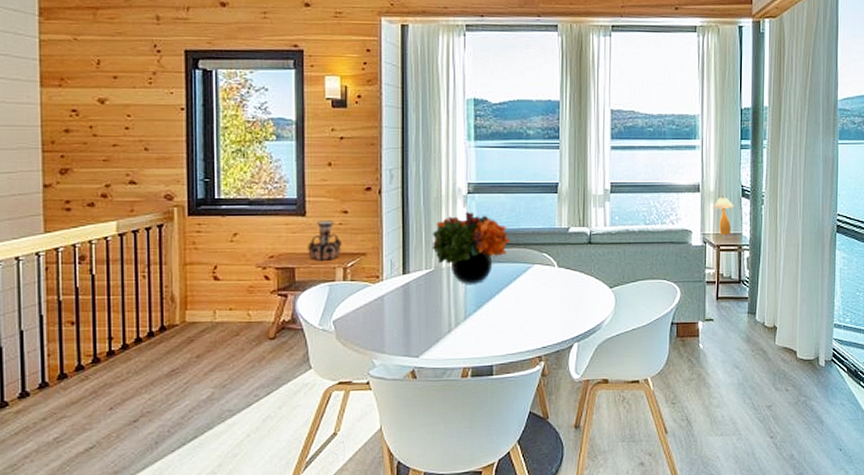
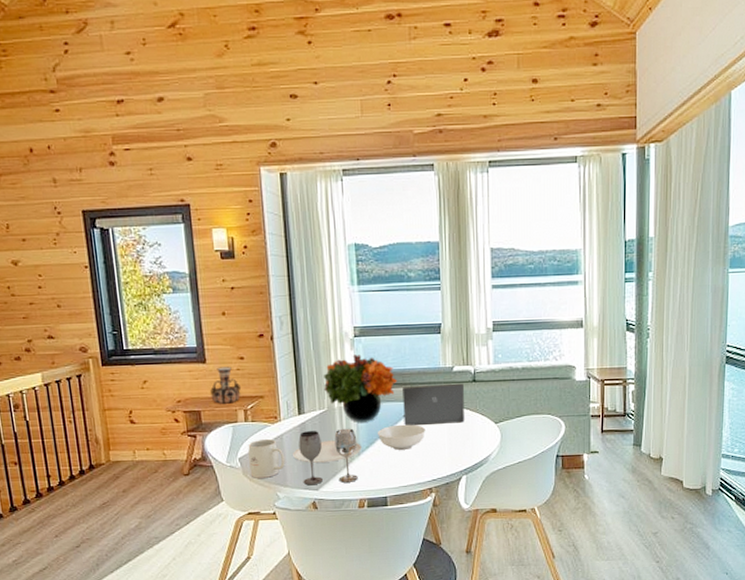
mug: none [344,300,385,344] -> present [248,439,286,478]
plate: none [393,303,469,327] -> present [293,440,362,463]
wineglass: none [401,290,464,352] -> present [298,428,358,486]
bowl: none [486,287,537,314] -> present [377,424,426,450]
laptop: none [515,245,579,288] -> present [402,383,464,425]
table lamp: present [712,195,735,234] -> none [596,330,619,369]

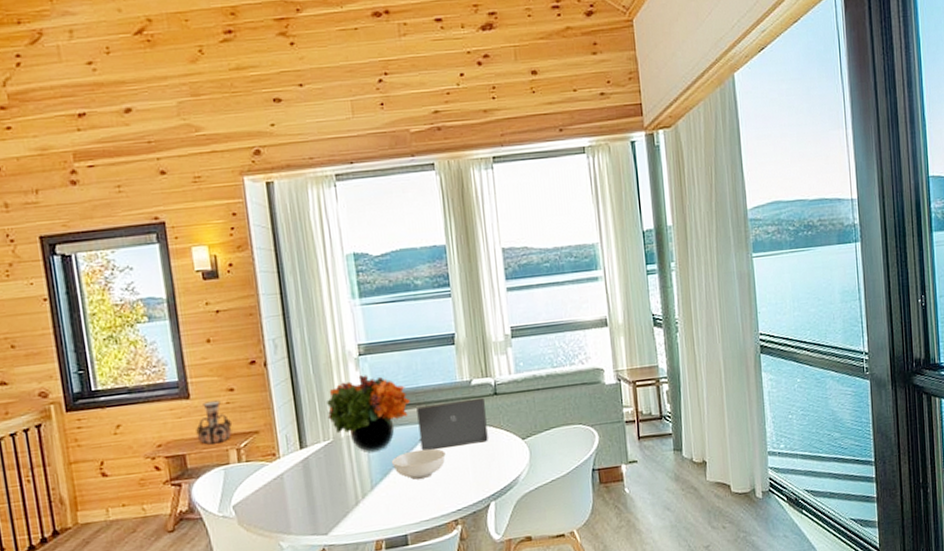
mug: present [248,439,286,478] -> none [243,480,288,528]
plate: present [293,440,362,463] -> none [296,475,375,504]
wineglass: present [298,428,358,486] -> none [301,459,373,530]

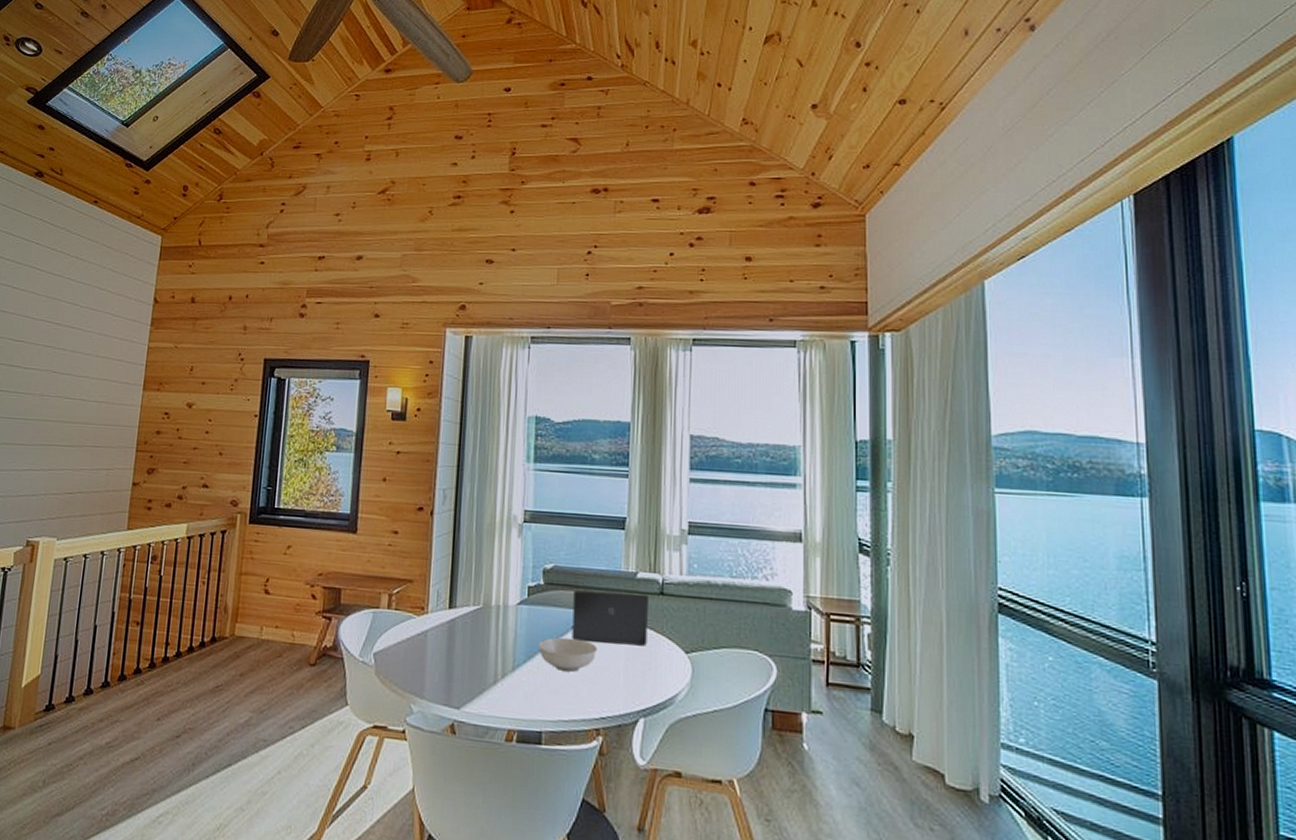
decorative vase: present [196,400,233,445] -> none [355,540,390,586]
flower arrangement: present [327,375,410,452] -> none [481,543,568,629]

